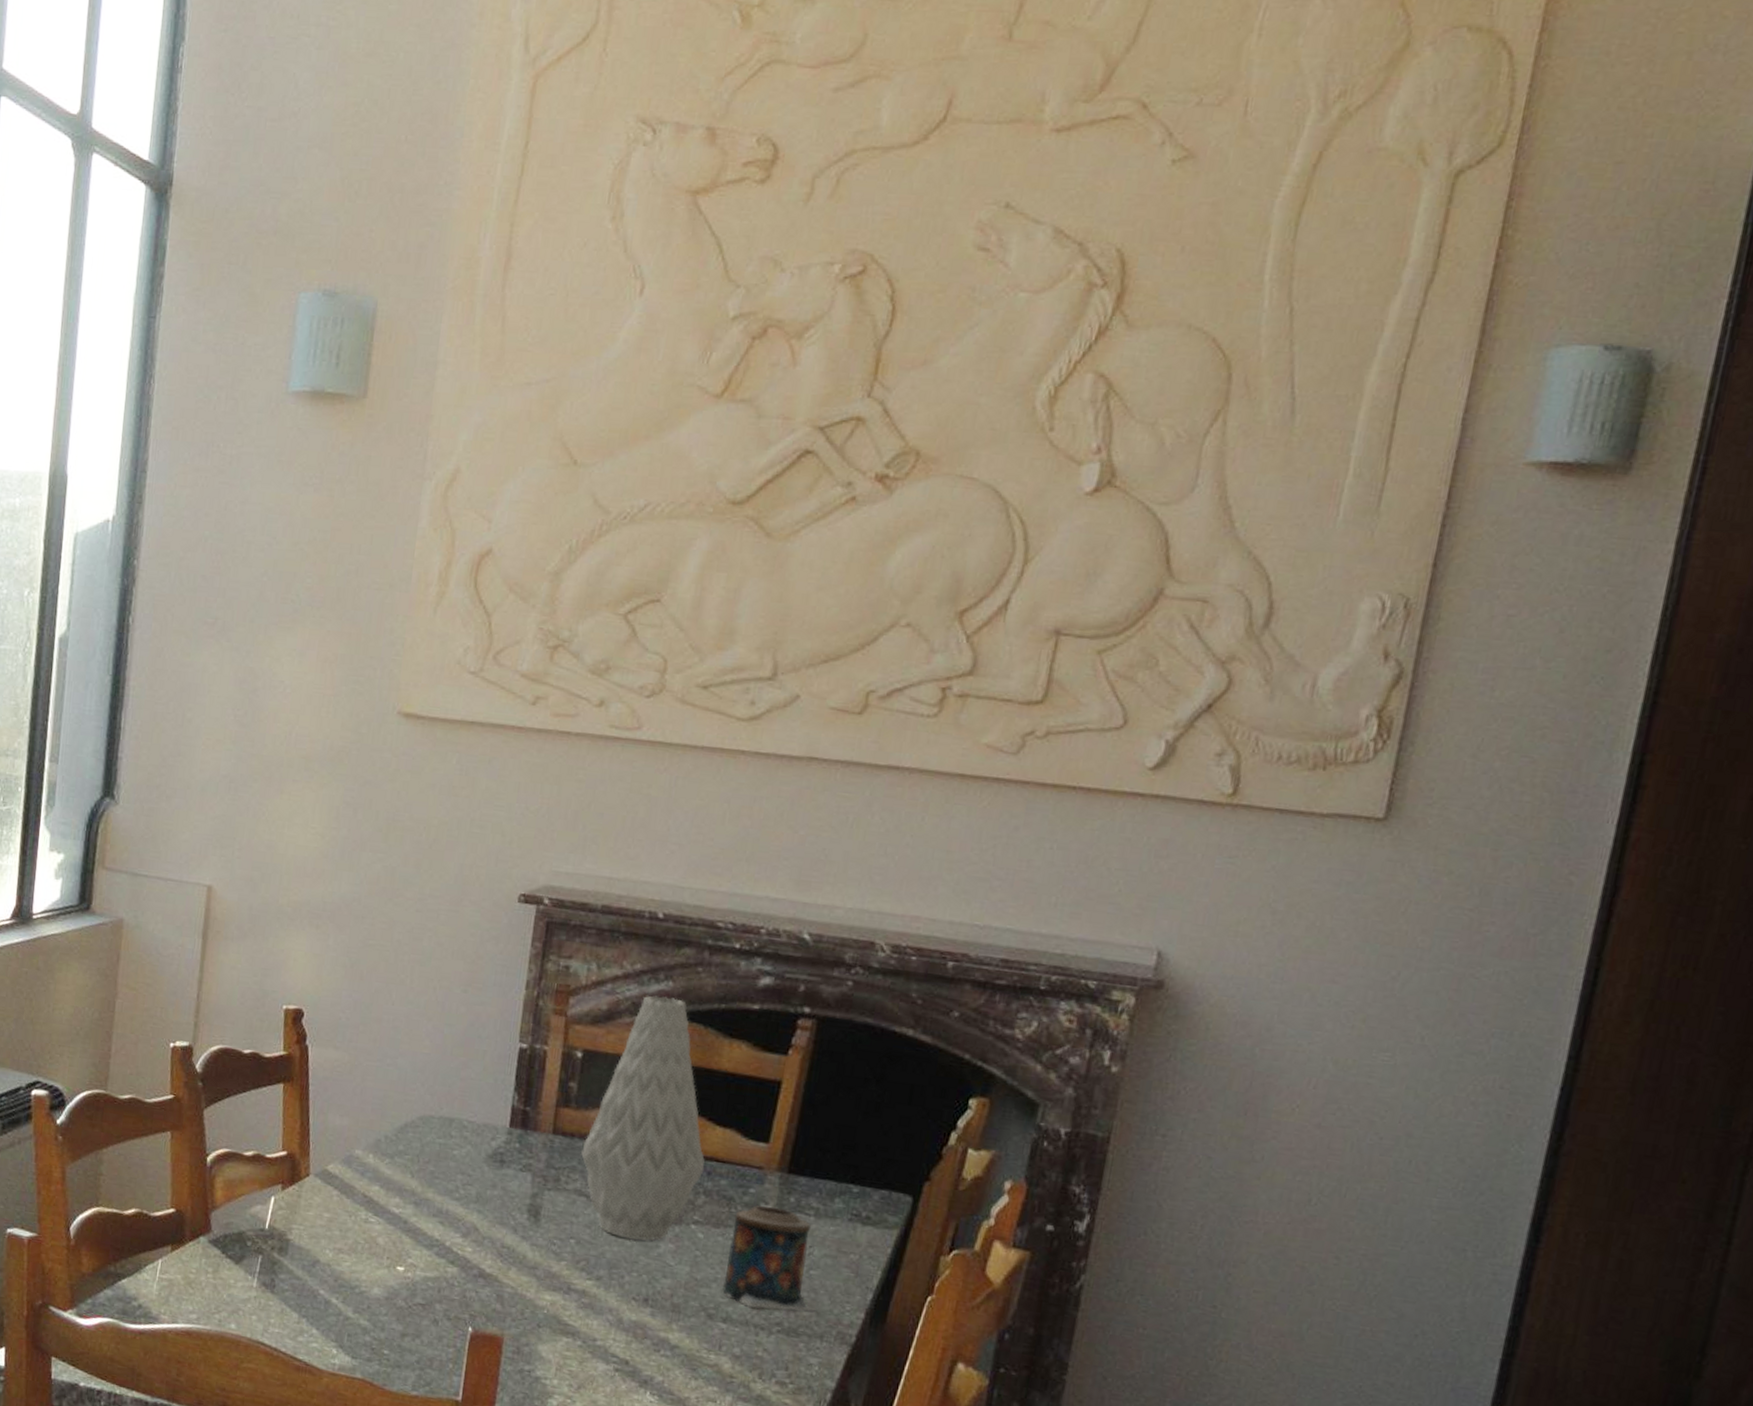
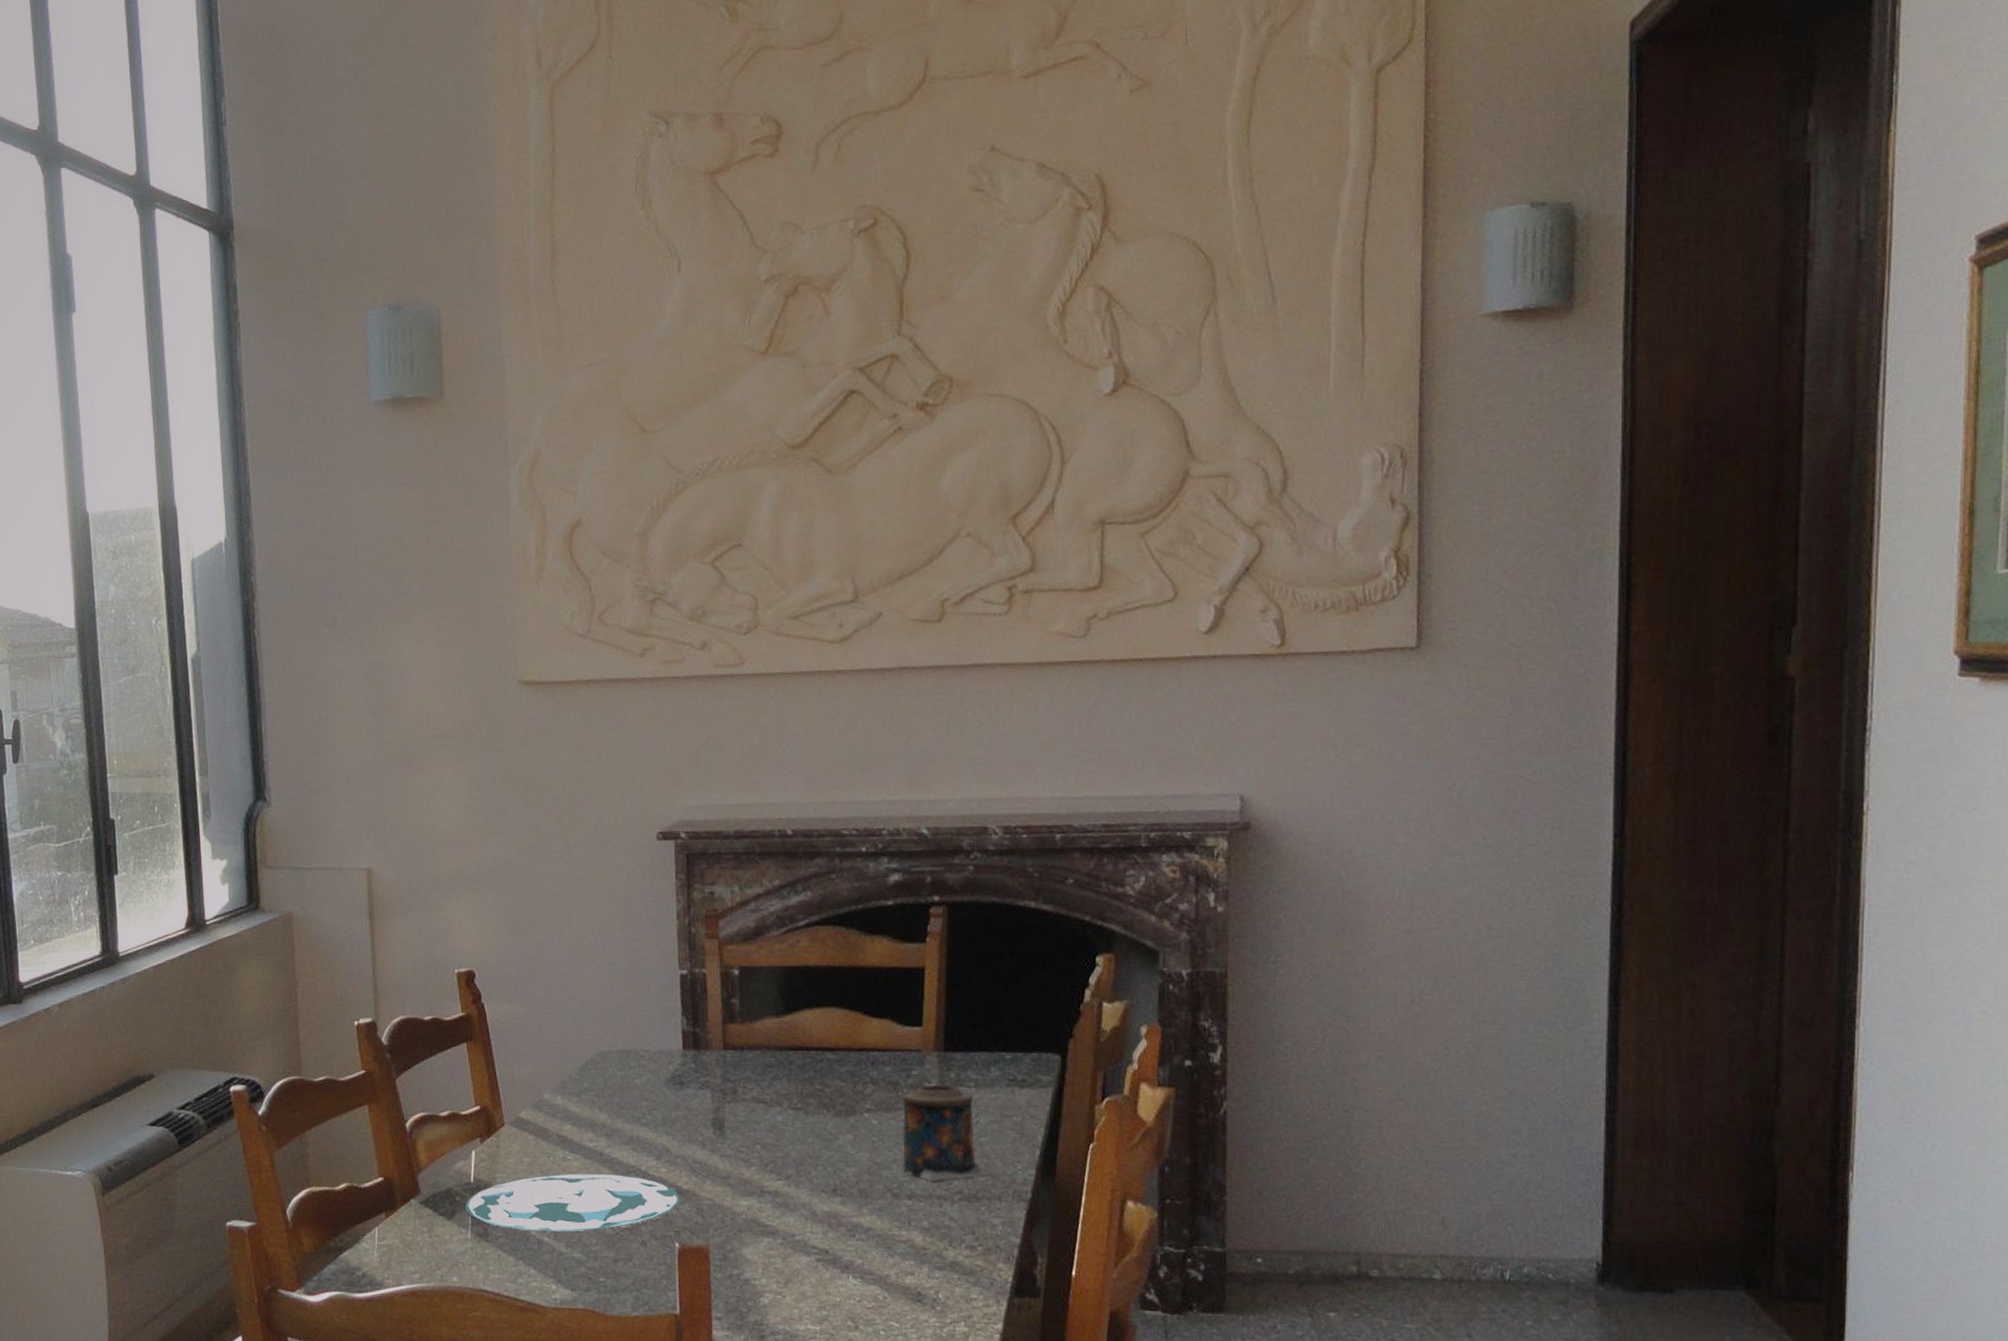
plate: none [254,1233,481,1301] -> present [464,1173,679,1231]
vase: present [580,995,705,1241] -> none [752,906,868,1135]

